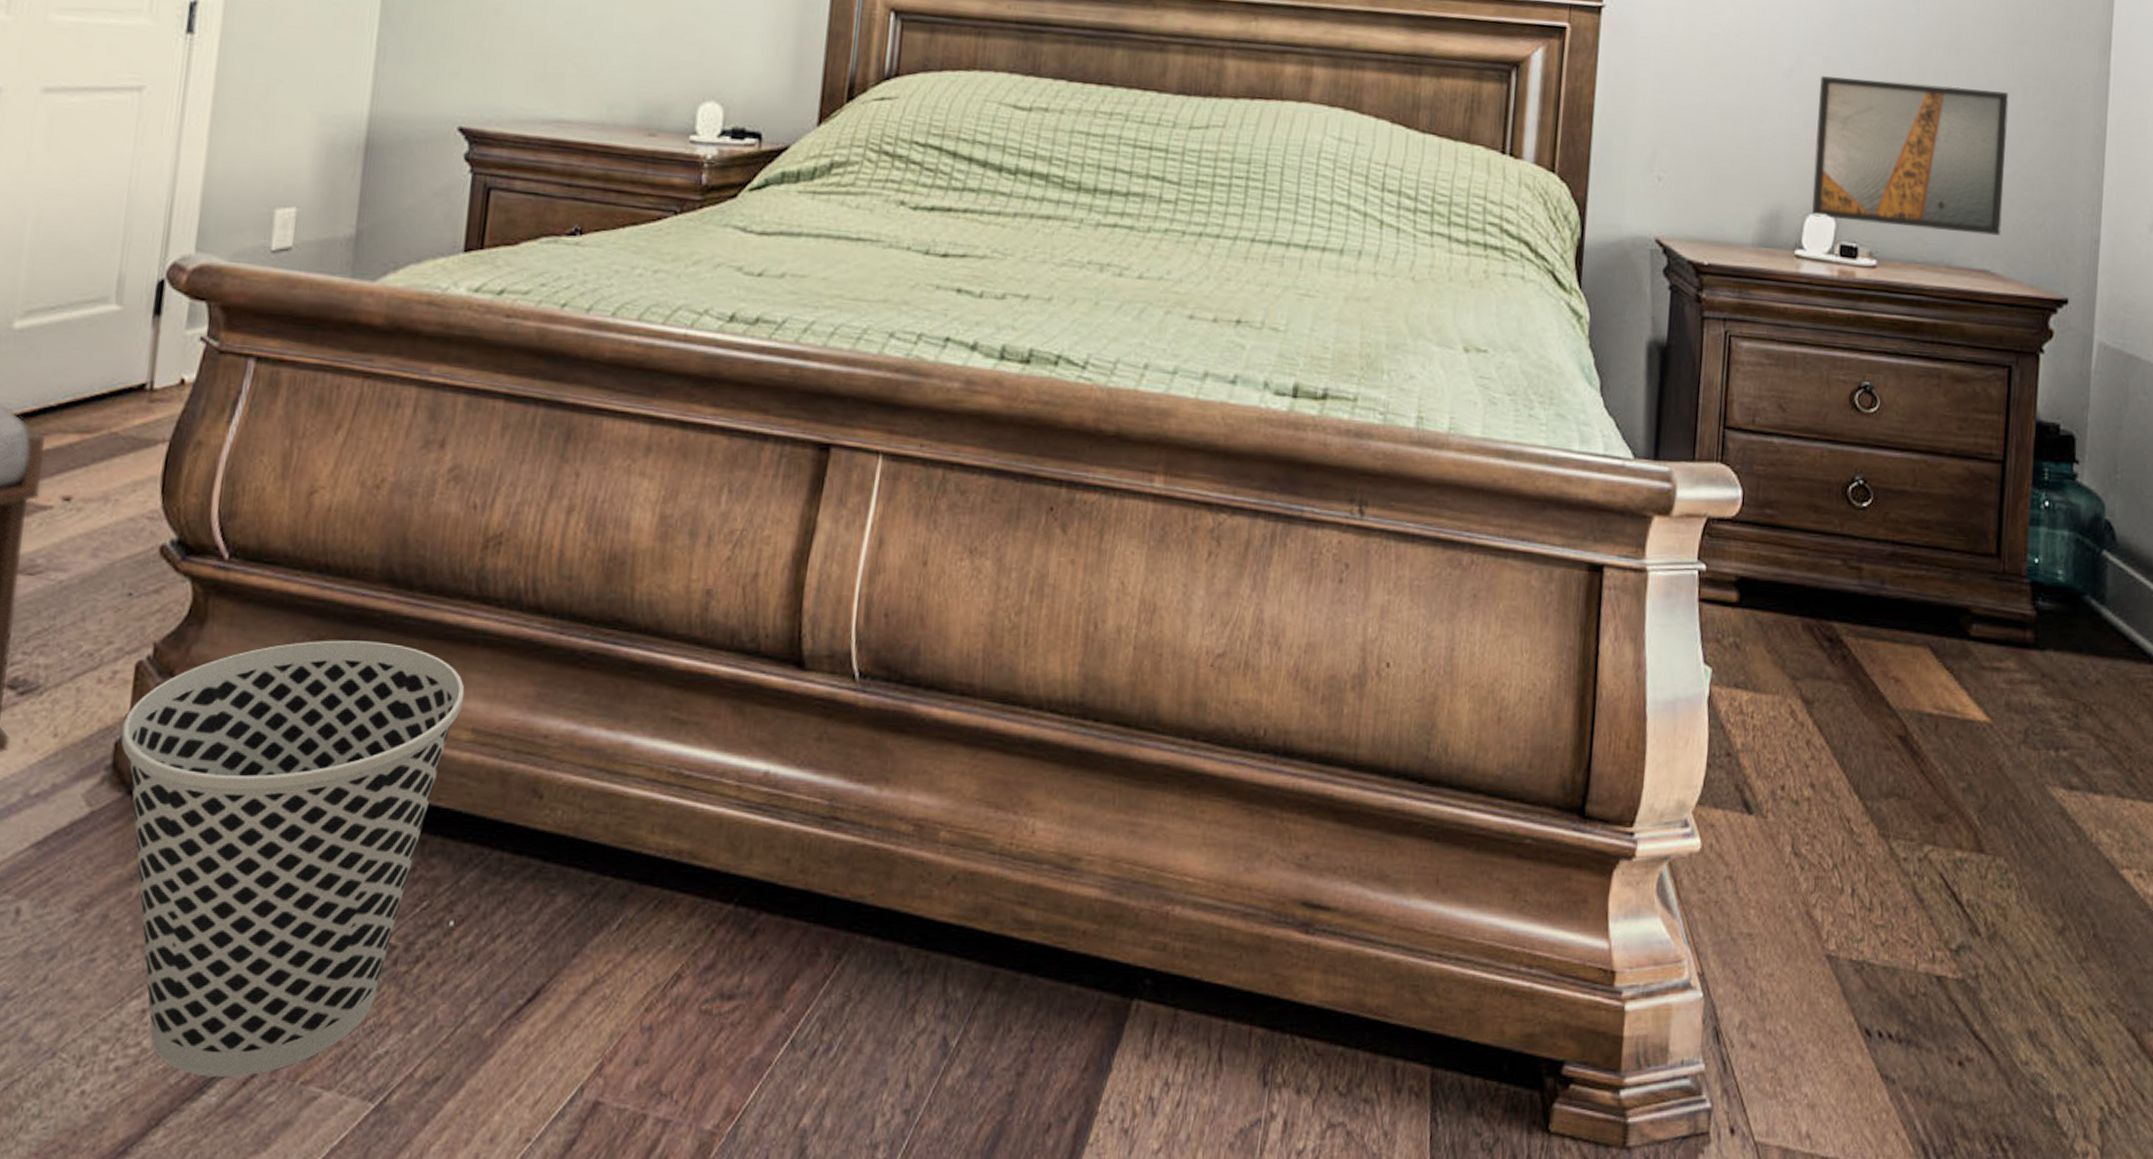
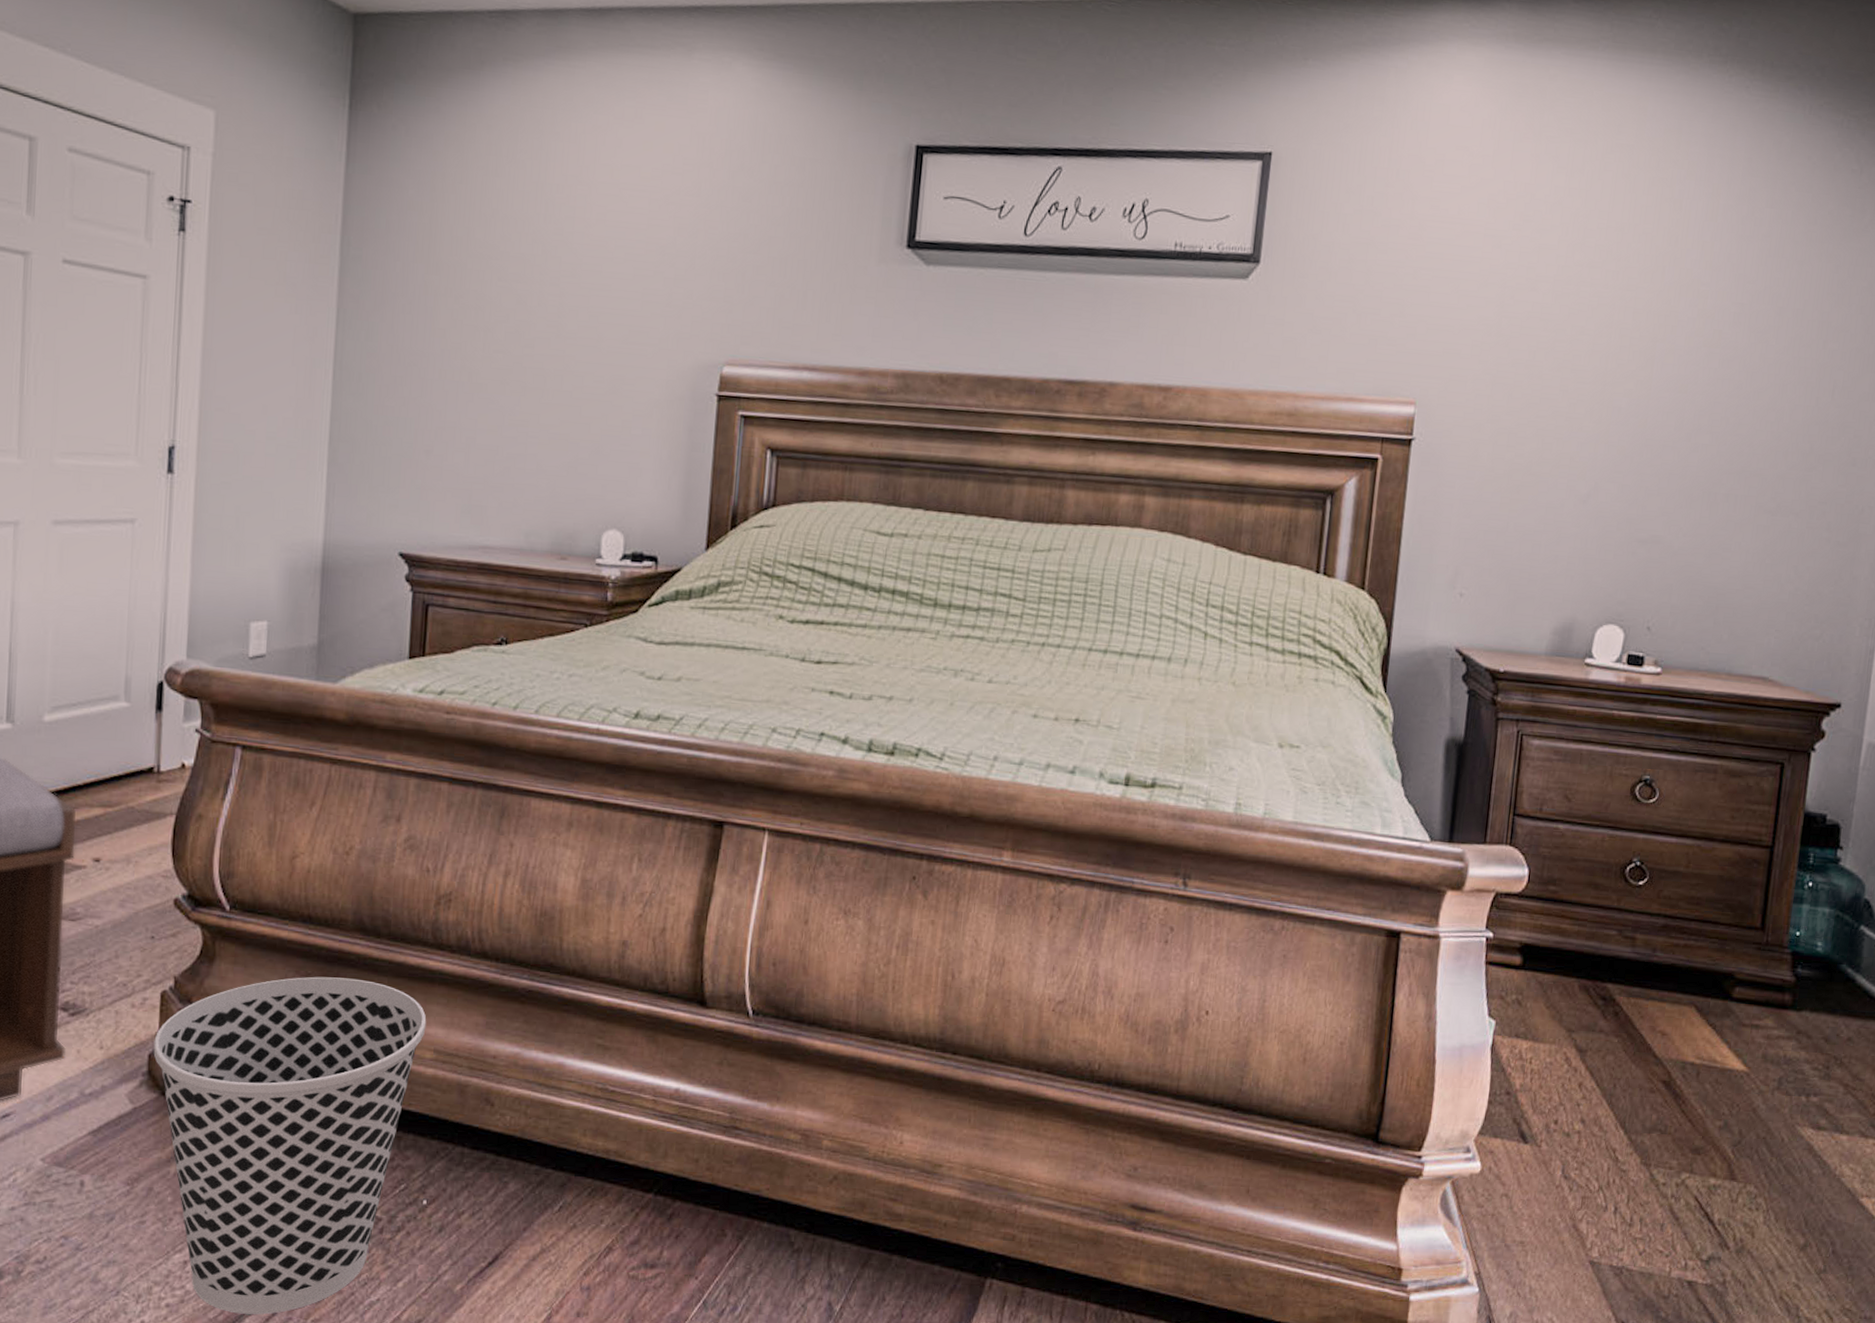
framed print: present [1811,76,2009,237] -> none [1602,501,1795,647]

